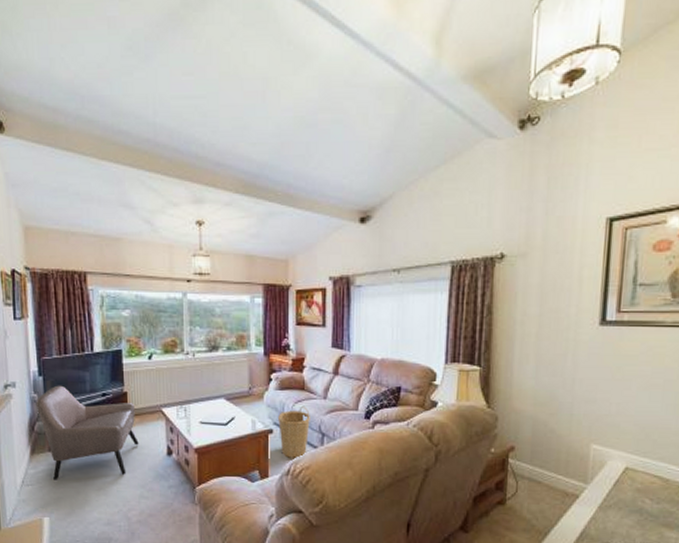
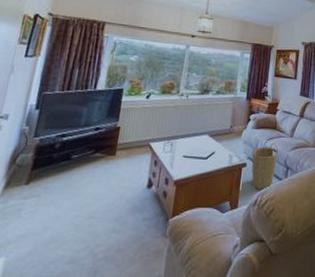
armchair: present [37,385,139,480] -> none [22,118,125,215]

